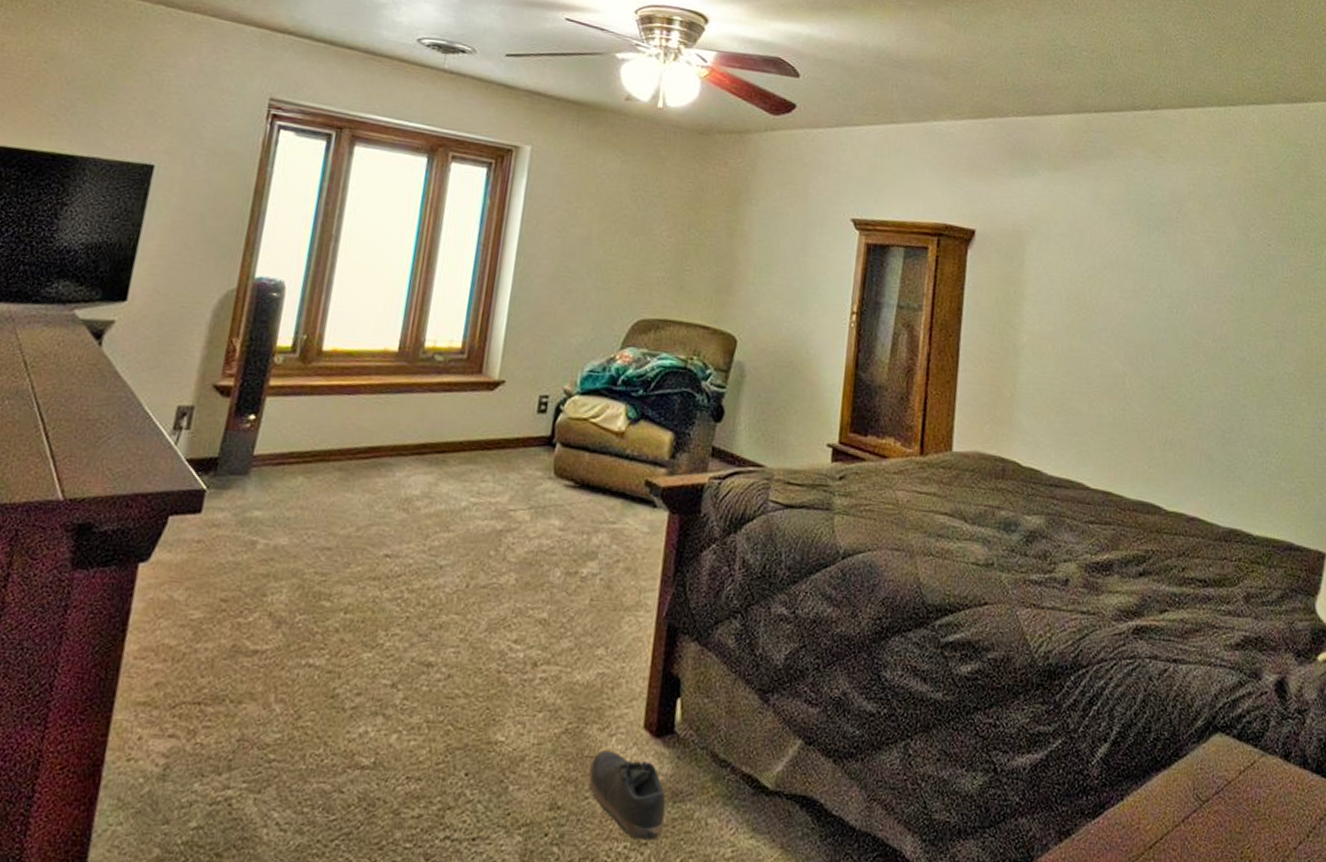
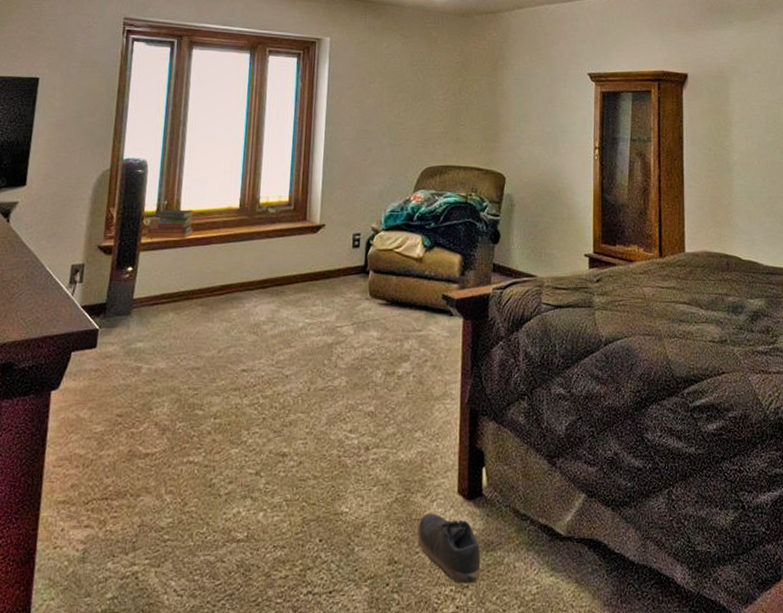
books: none [275,345,340,386] -> present [146,209,194,240]

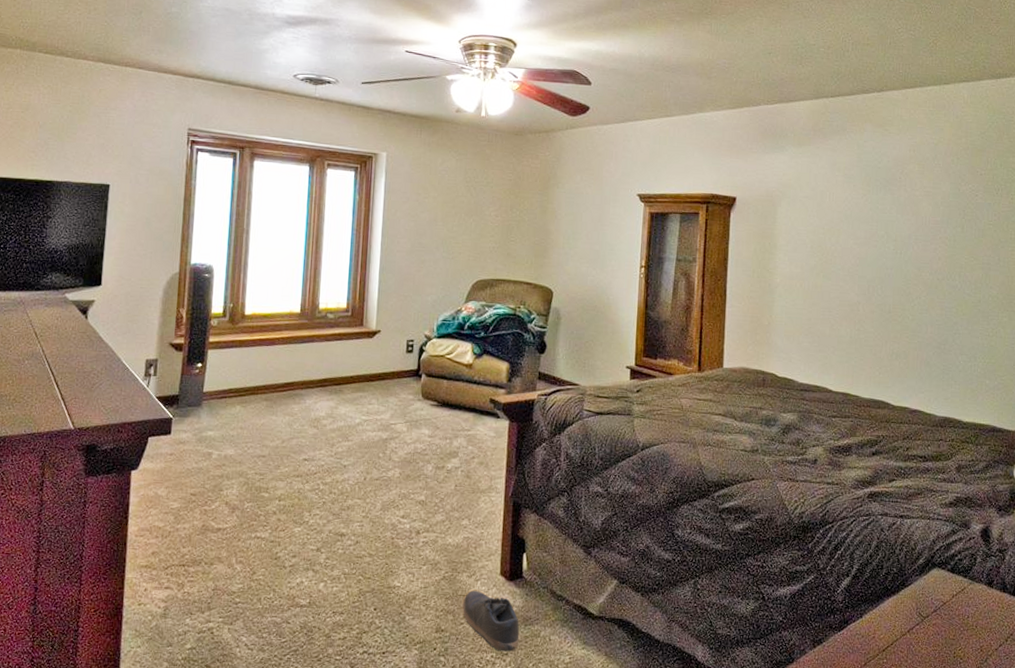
books: present [146,209,194,240] -> none [213,311,258,340]

